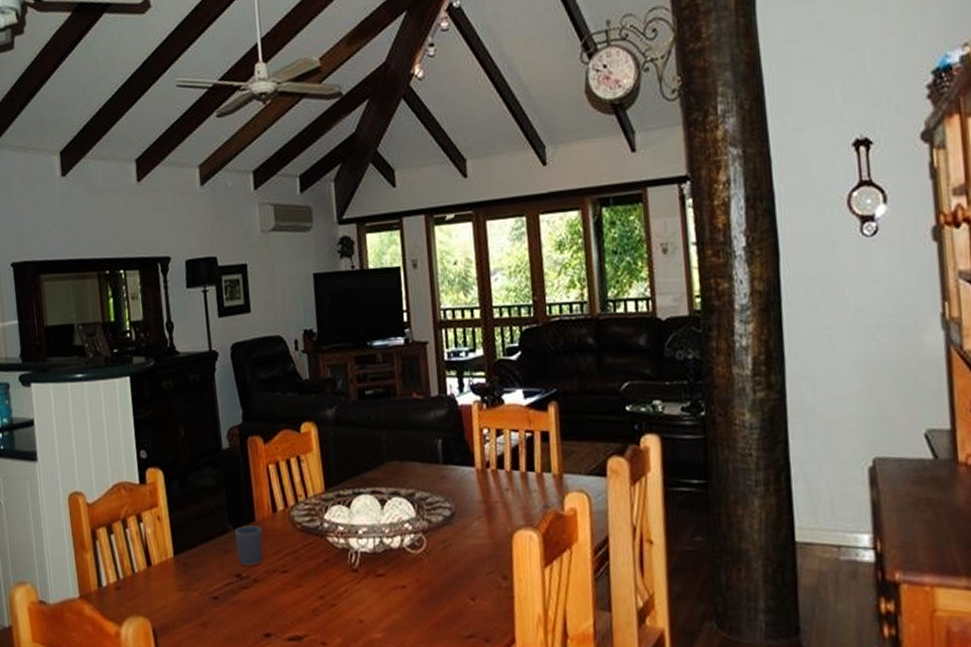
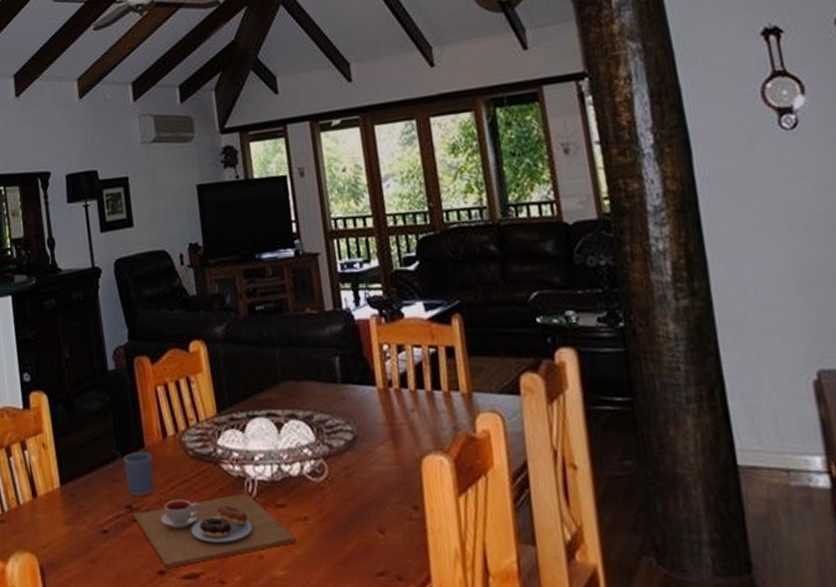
place setting: none [242,563,395,631] -> present [133,492,297,568]

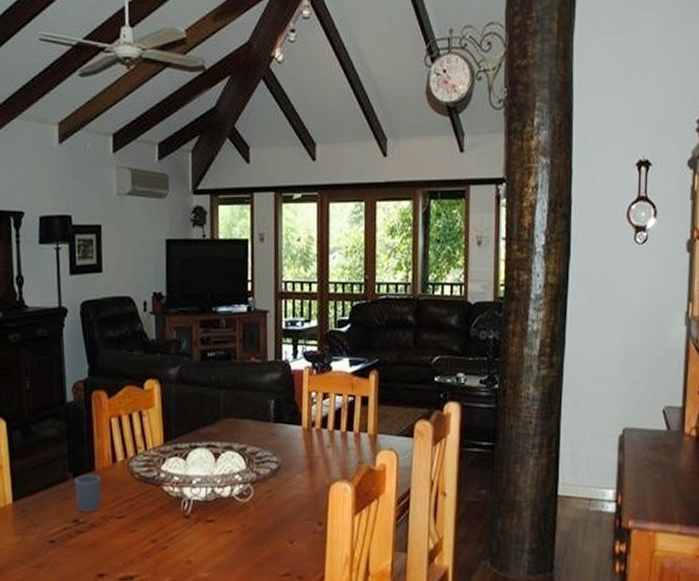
place setting: present [133,492,297,568] -> none [79,510,221,571]

